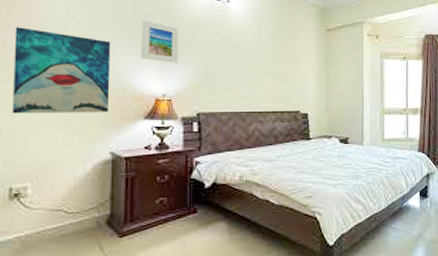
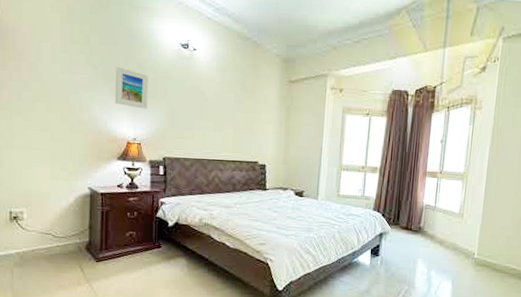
wall art: present [13,27,111,114] -> none [10,70,89,152]

